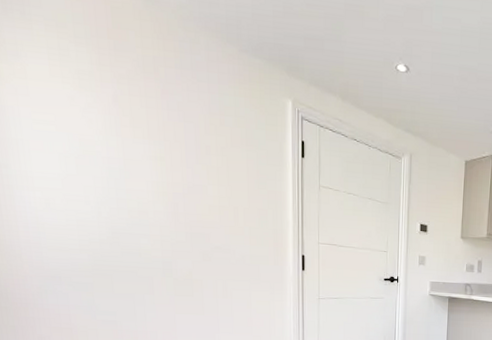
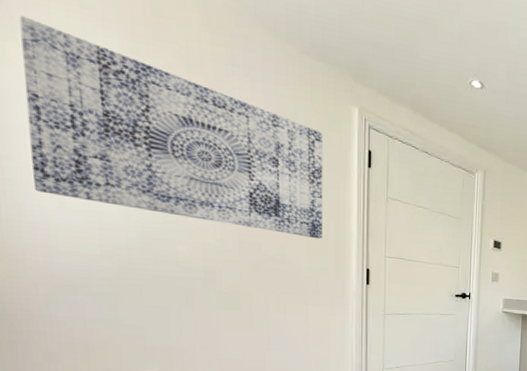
wall art: none [10,39,263,229] -> present [19,15,323,239]

